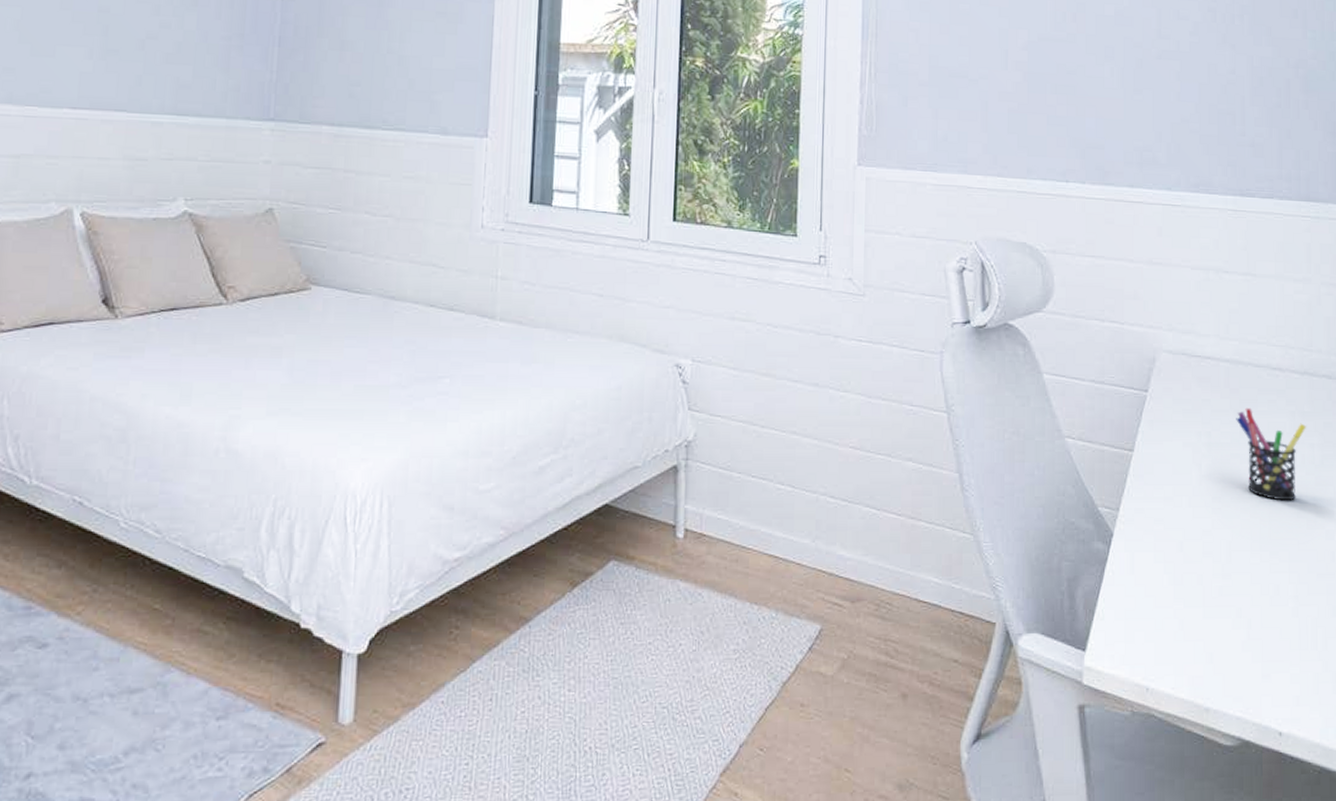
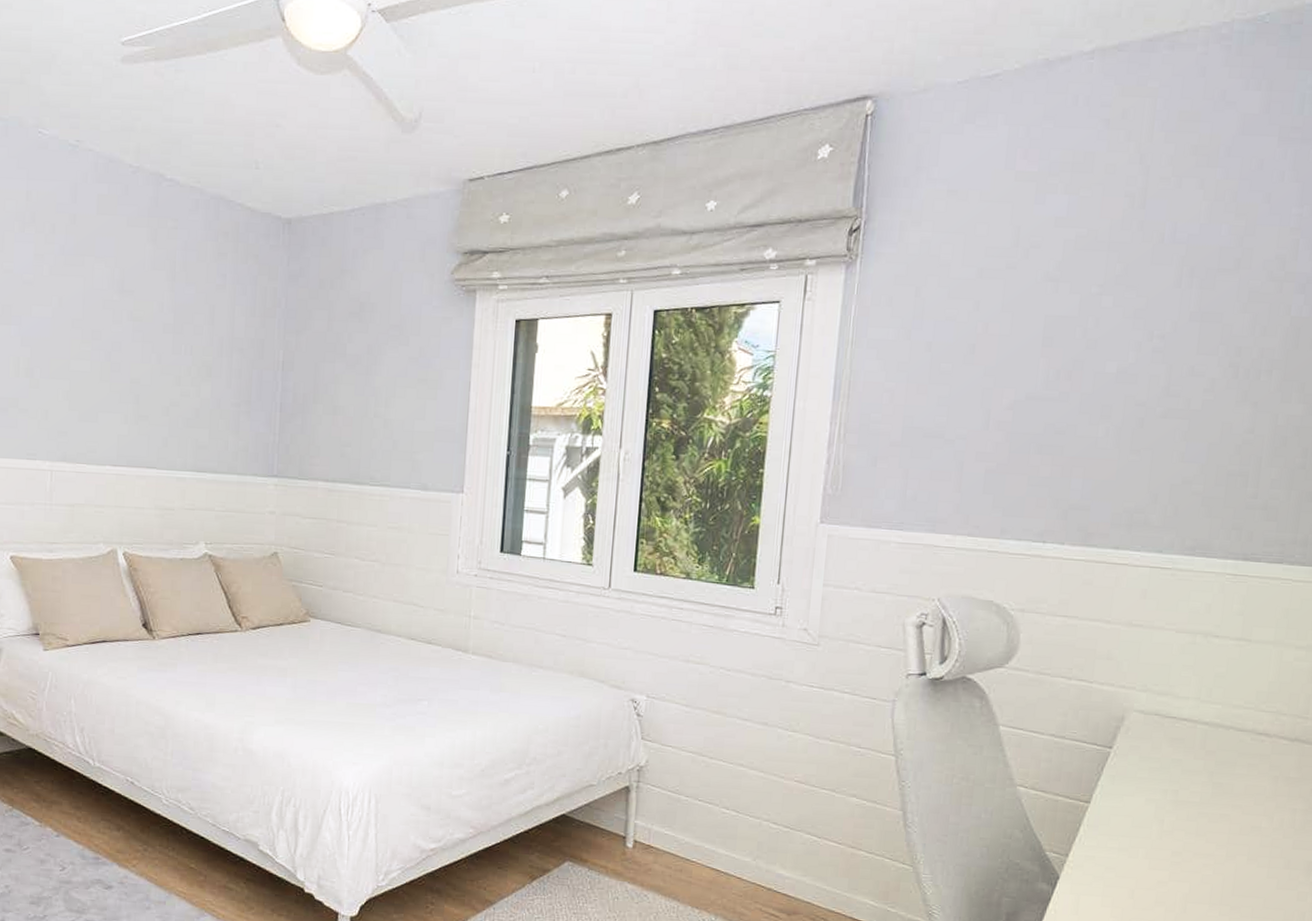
pen holder: present [1236,407,1307,501] -> none [1208,769,1291,861]

